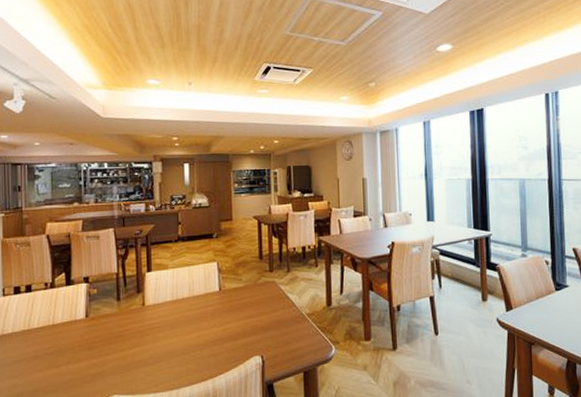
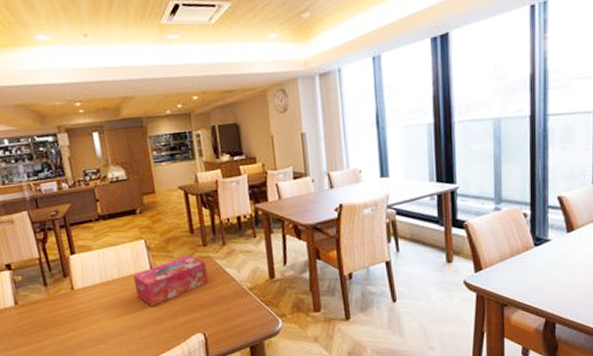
tissue box: none [203,279,271,326] -> present [133,255,208,306]

